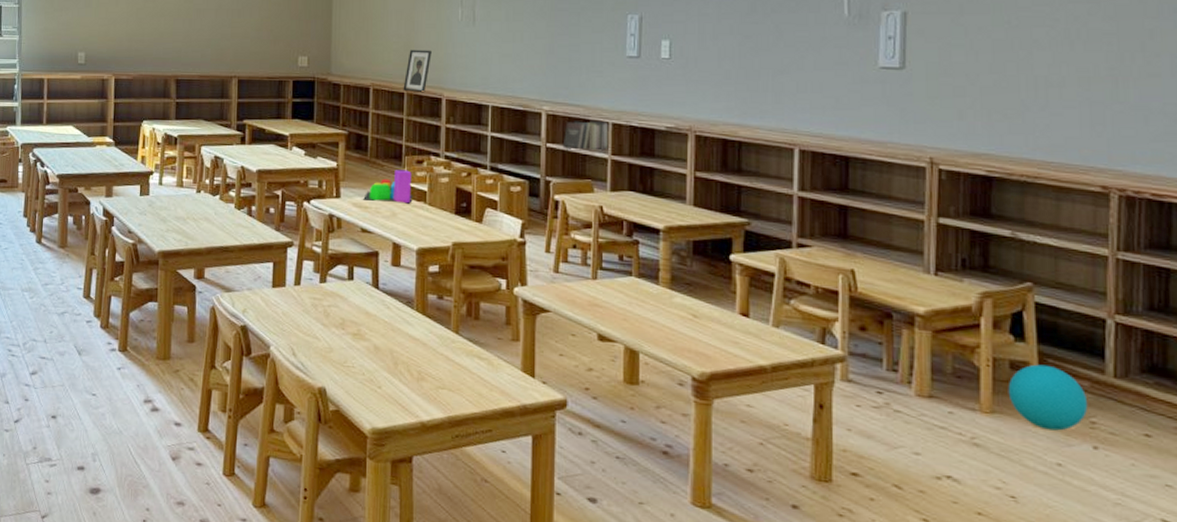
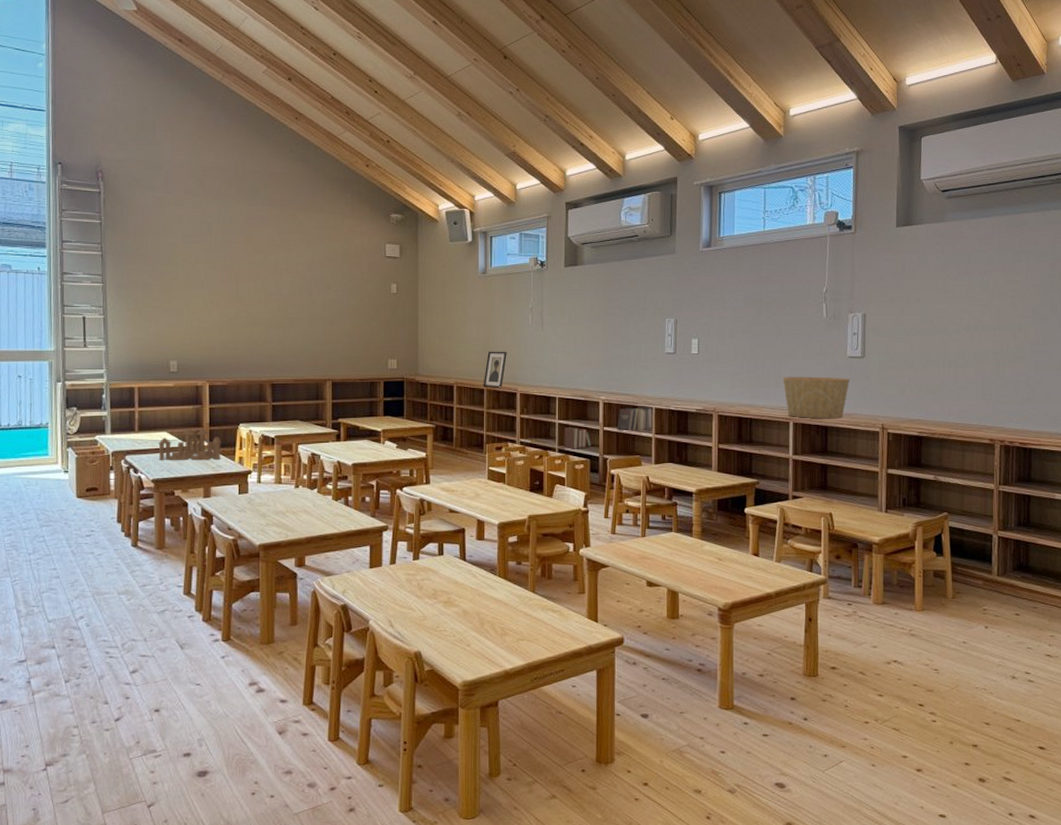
building blocks: none [64,123,125,160] -> present [158,428,221,462]
toy blocks: present [363,170,413,204] -> none [450,456,493,485]
books: none [497,141,531,168] -> present [564,427,591,449]
basket: none [784,90,883,148] -> present [782,376,850,419]
ball: present [1008,364,1088,431] -> none [932,571,982,618]

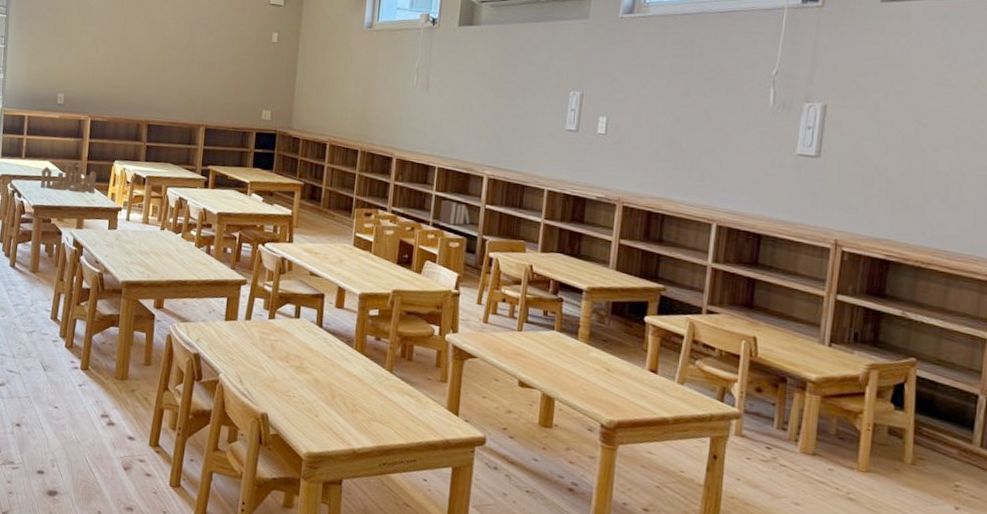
picture frame: present [483,351,507,389] -> none [357,110,386,152]
books: present [616,406,654,432] -> none [500,186,546,214]
basket: present [782,376,850,419] -> none [707,170,798,227]

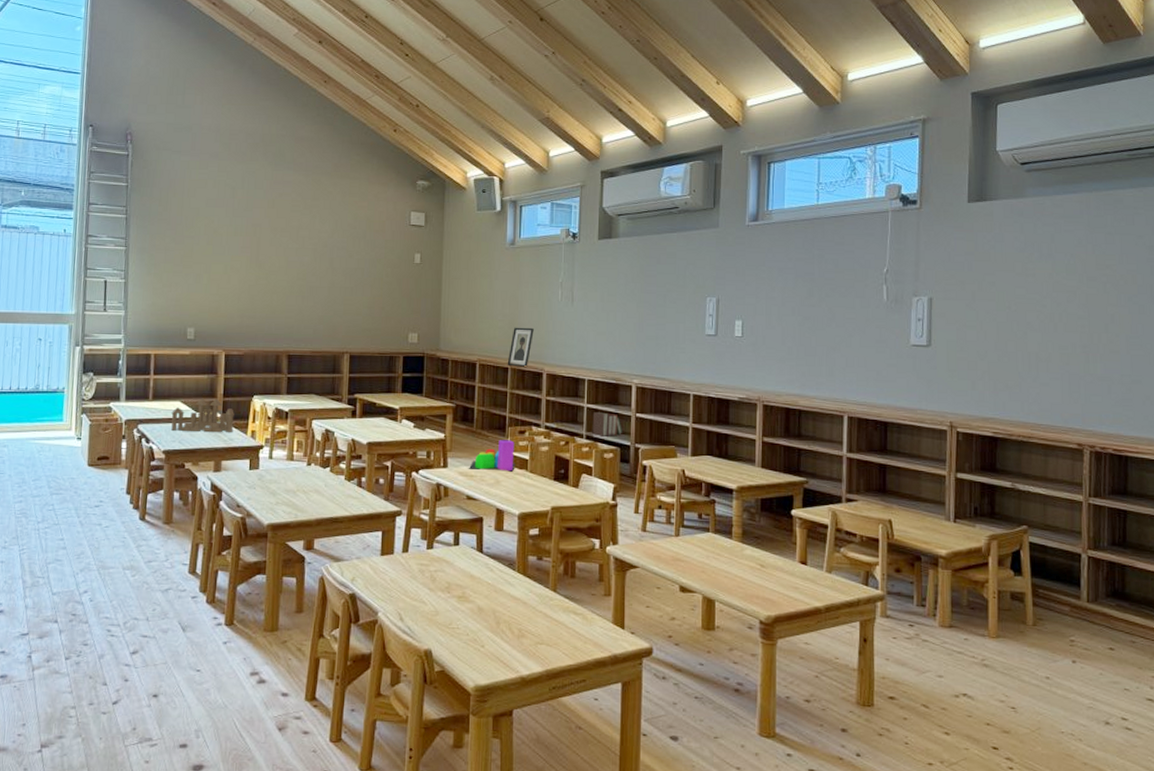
toy blocks: none [314,220,360,252] -> present [469,440,515,472]
picture frame: none [357,110,386,152] -> present [507,327,534,368]

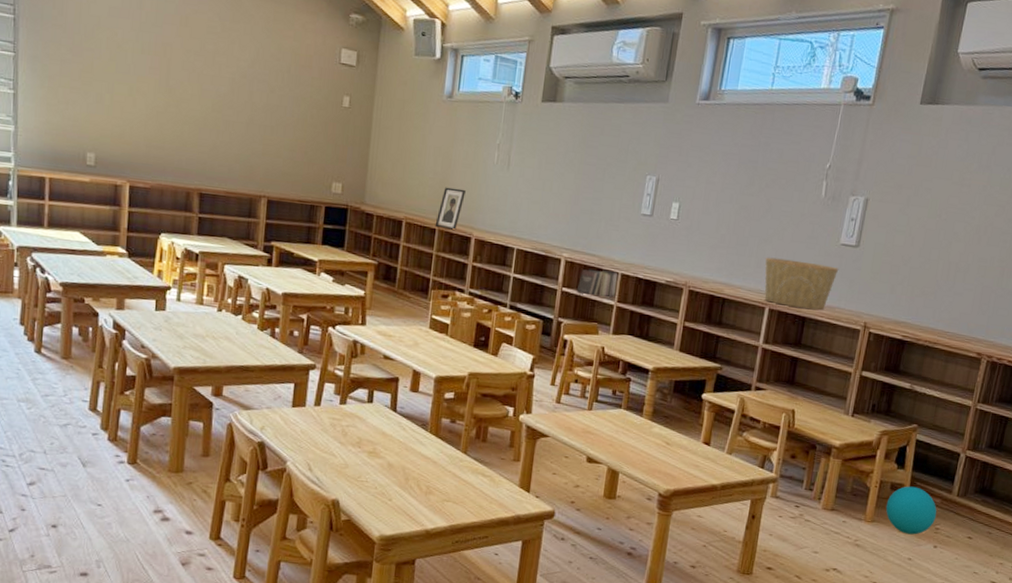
building blocks: present [171,398,234,434] -> none [69,230,139,271]
toy blocks: present [469,440,515,472] -> none [388,302,437,335]
books: present [592,412,622,437] -> none [516,282,547,308]
books: none [650,392,691,420] -> present [576,269,620,297]
basket: none [836,365,914,414] -> present [764,257,839,311]
ball: none [1009,594,1069,650] -> present [885,486,937,535]

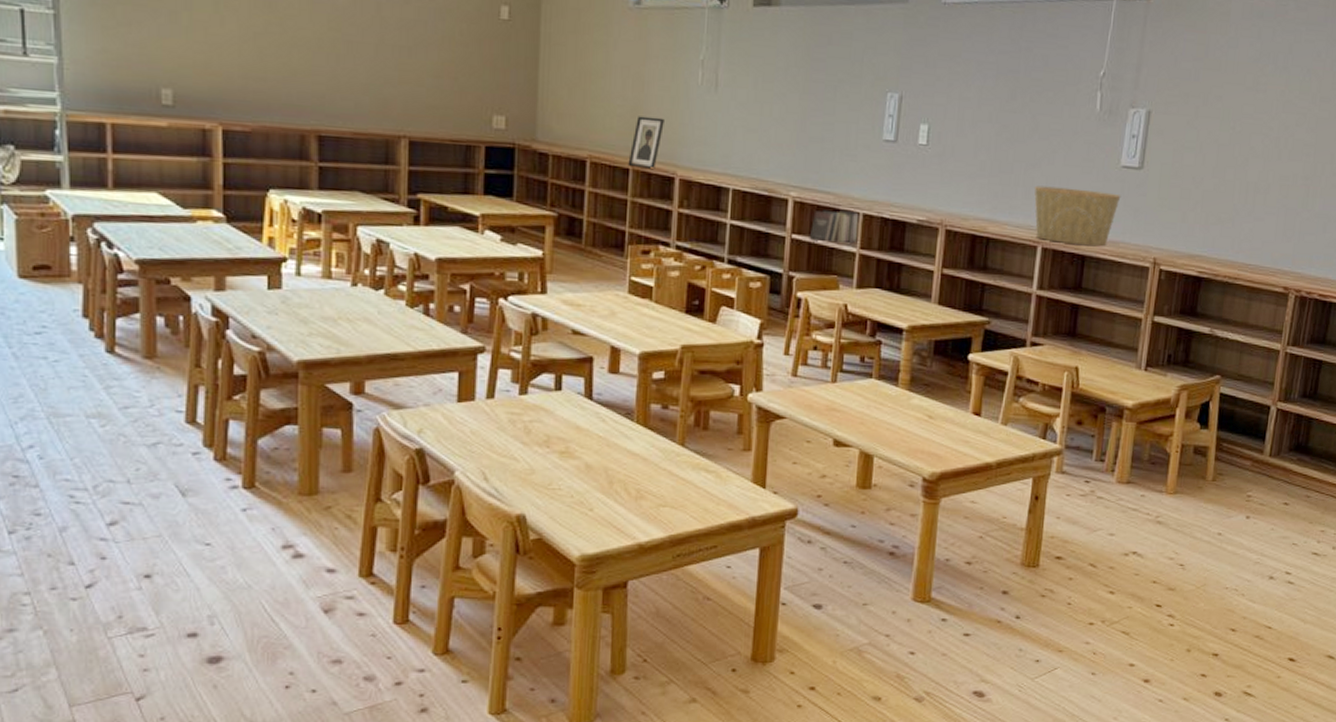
ball: present [885,486,937,535] -> none [1189,448,1248,505]

